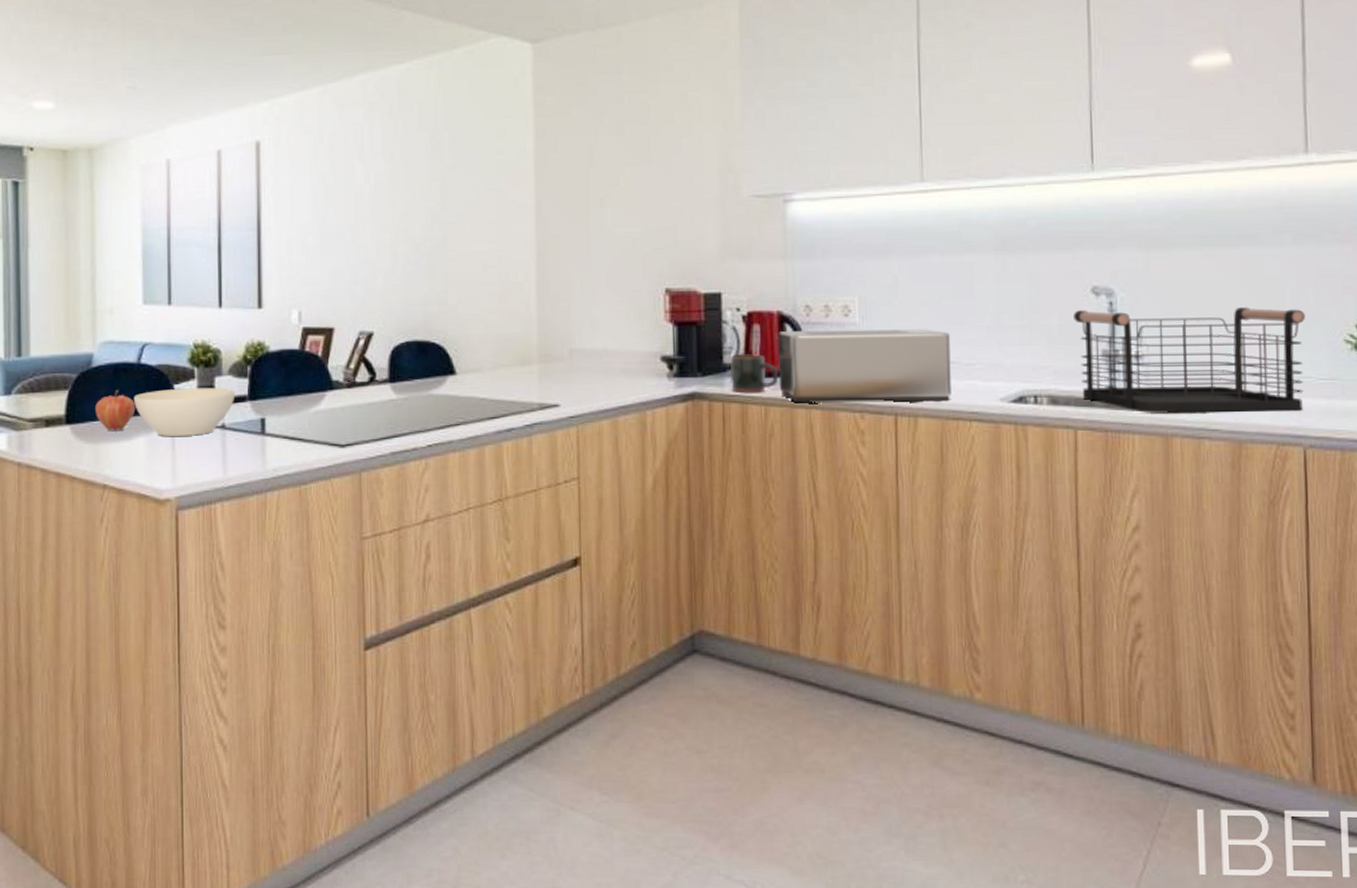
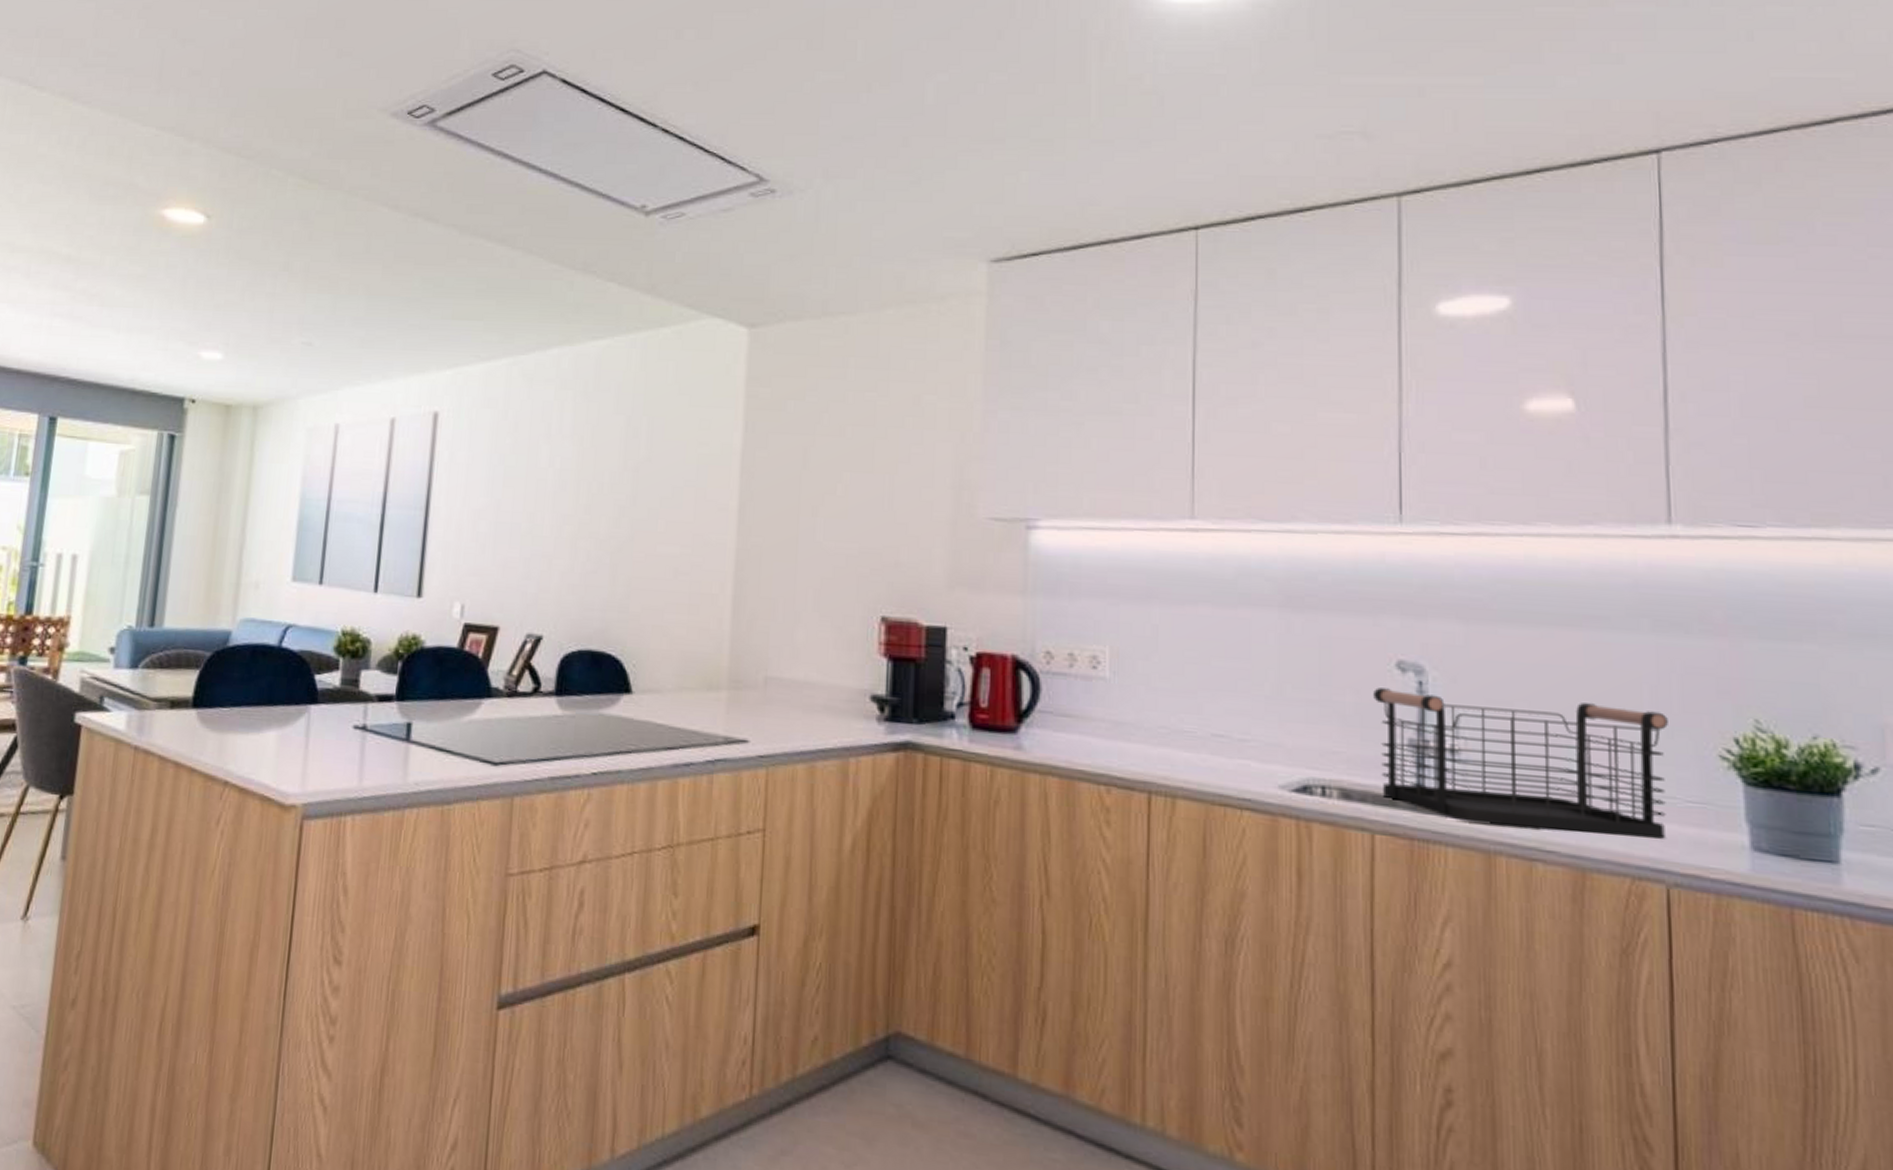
fruit: present [95,390,136,430] -> none [226,675,271,721]
bowl: present [133,387,235,437] -> none [268,679,382,736]
mug: present [730,354,777,393] -> none [950,701,1008,750]
toaster: present [779,329,951,403] -> none [1009,679,1221,783]

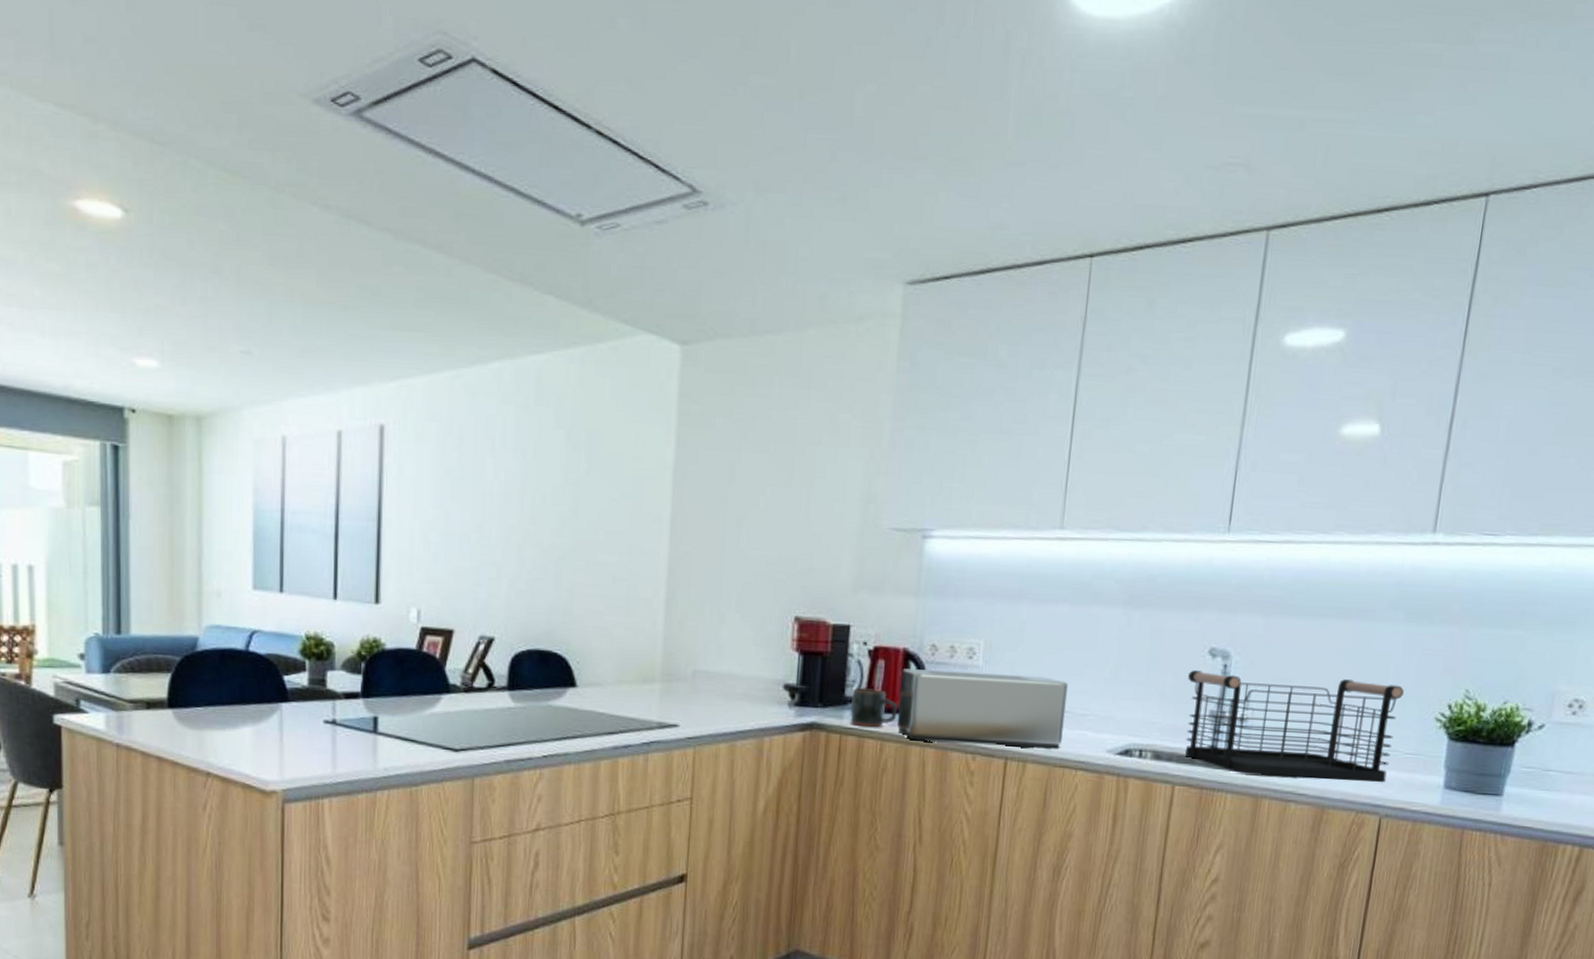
mug: none [950,701,1008,750] -> present [849,688,897,728]
toaster: none [1009,679,1221,783] -> present [897,668,1069,749]

